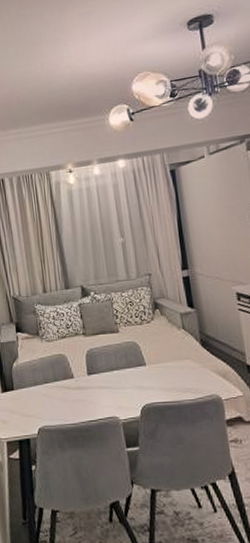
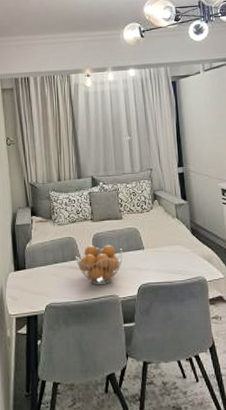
fruit basket: none [67,361,122,406] -> present [75,244,123,285]

